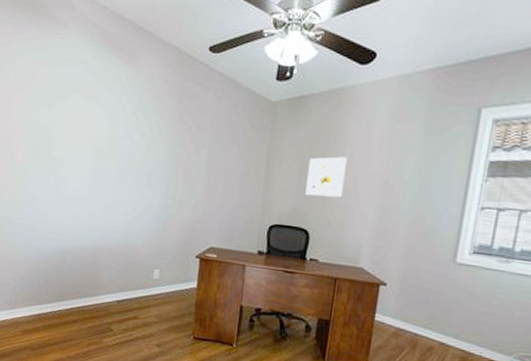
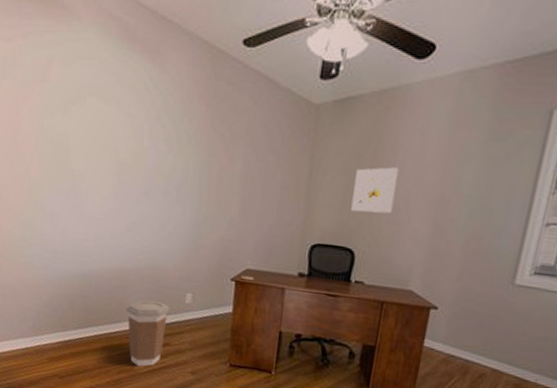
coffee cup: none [97,276,139,339] -> present [126,300,170,367]

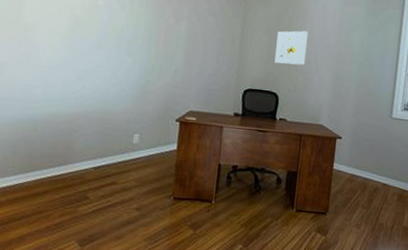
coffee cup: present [126,300,170,367] -> none [72,142,118,208]

